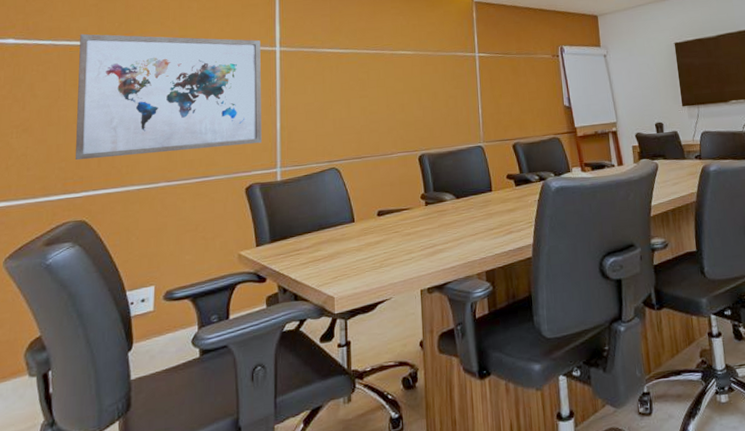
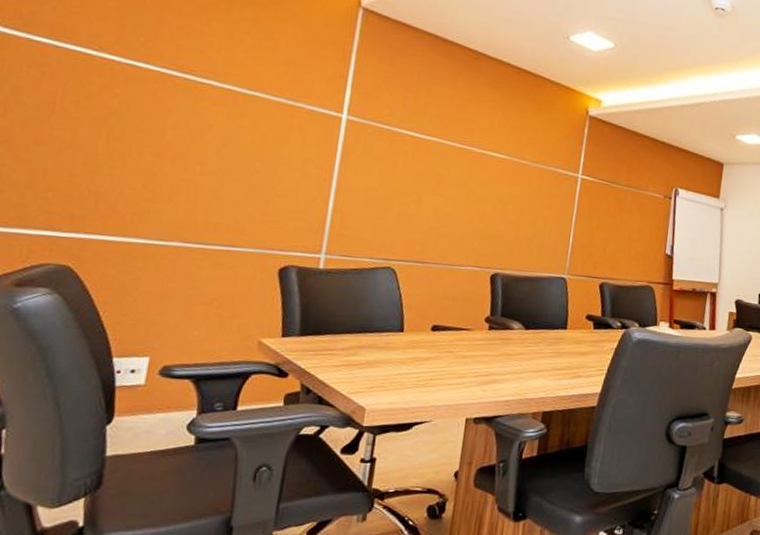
wall art: present [76,33,262,161] -> none [66,40,325,222]

